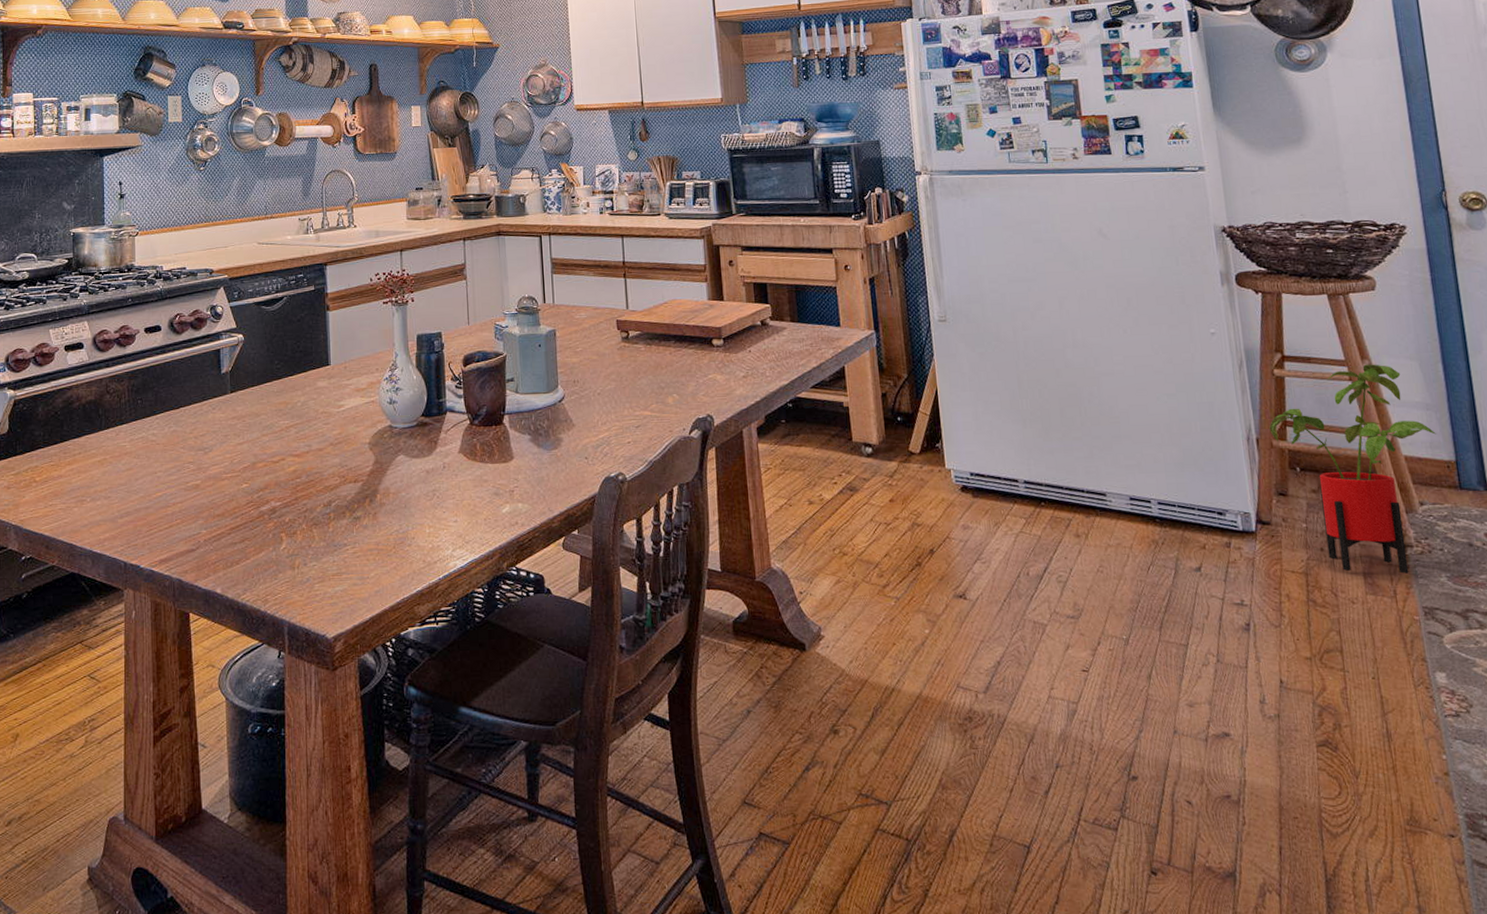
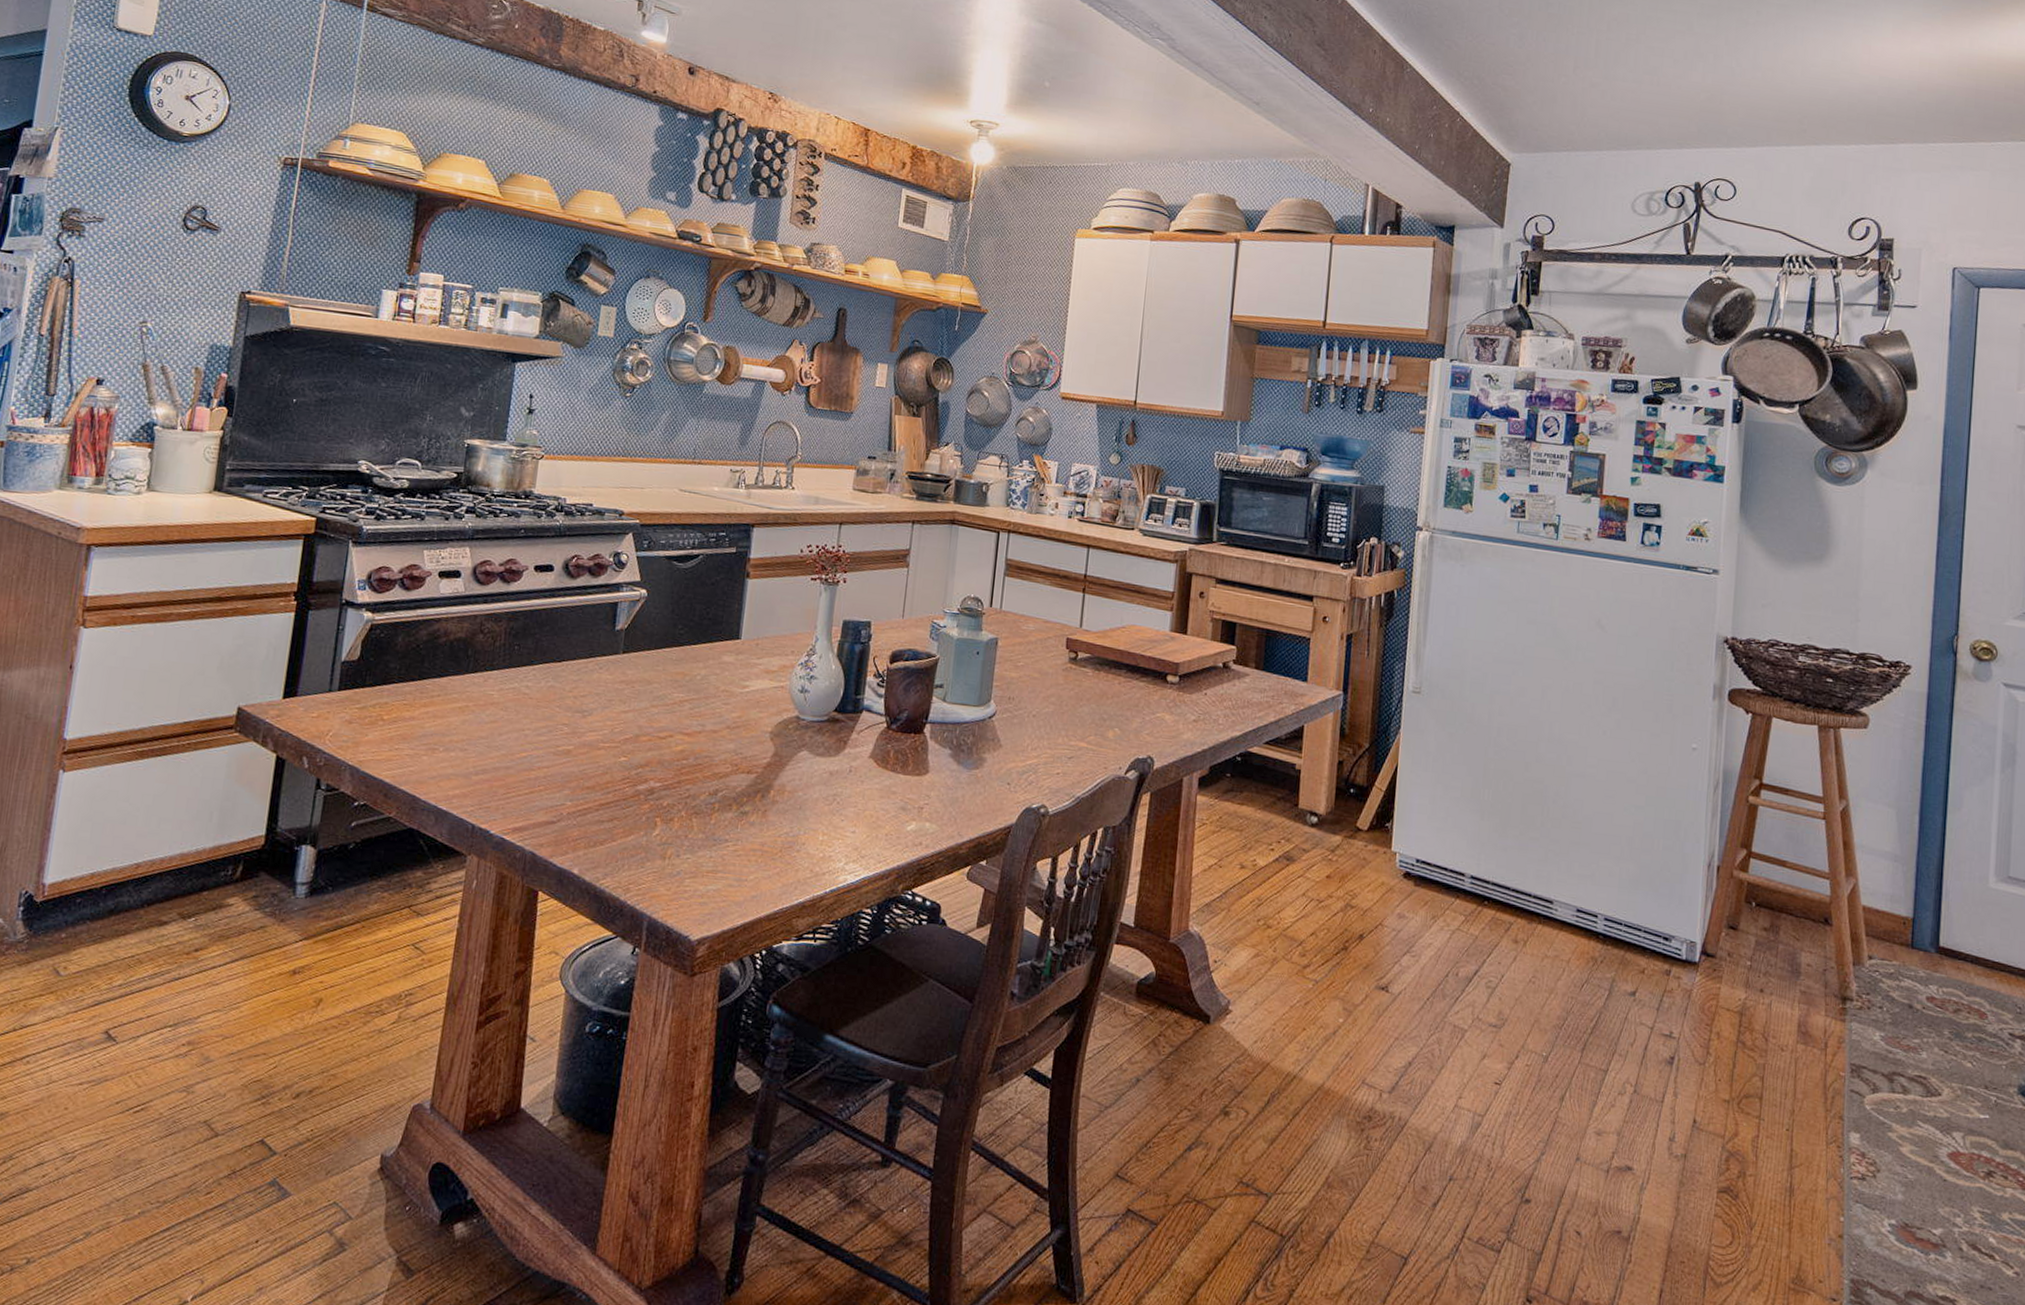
house plant: present [1269,364,1437,574] -> none [1732,804,1900,1027]

